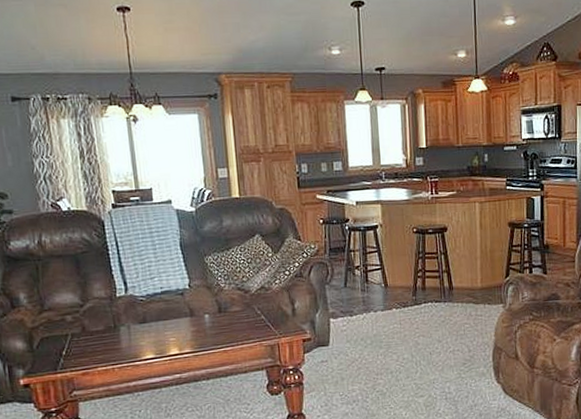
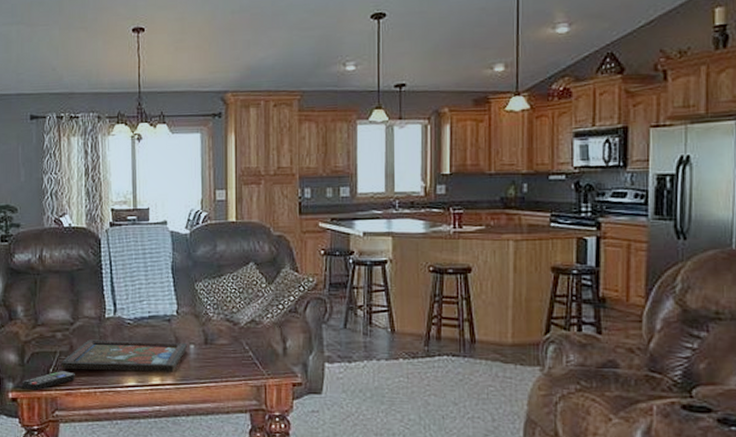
remote control: none [33,352,91,375] -> present [22,371,75,391]
framed painting: none [73,313,203,351] -> present [60,339,188,373]

